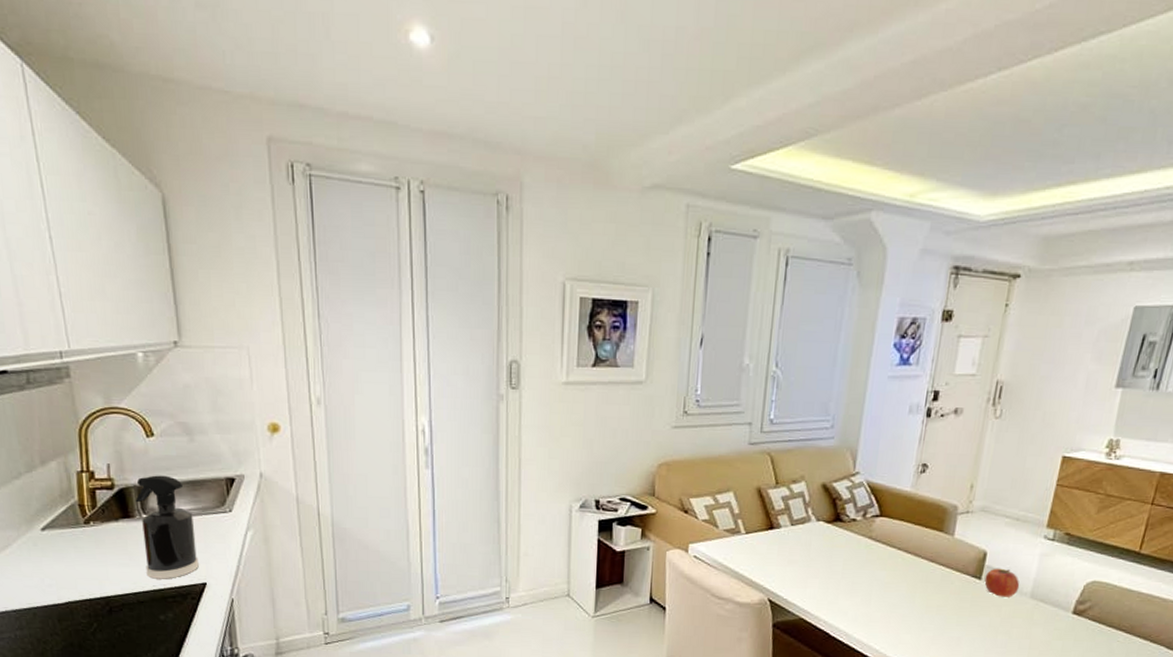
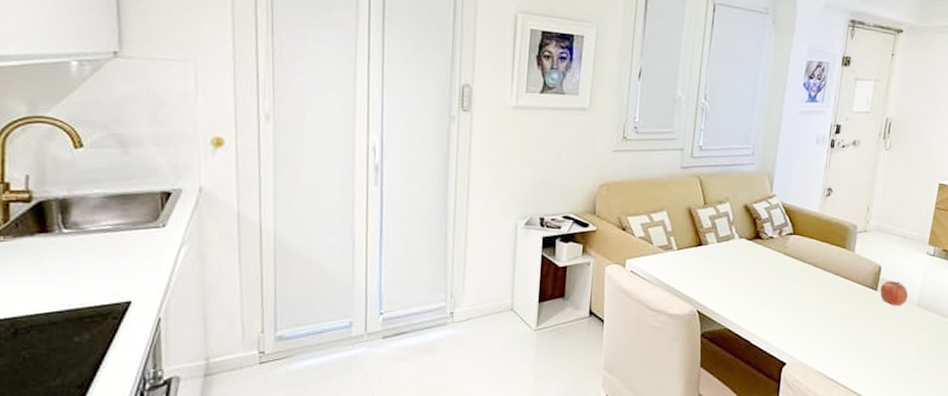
spray bottle: present [135,475,199,579] -> none [55,188,124,298]

